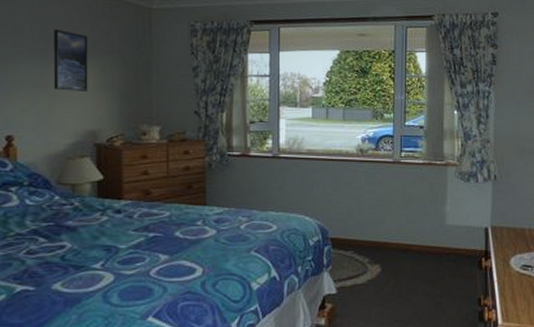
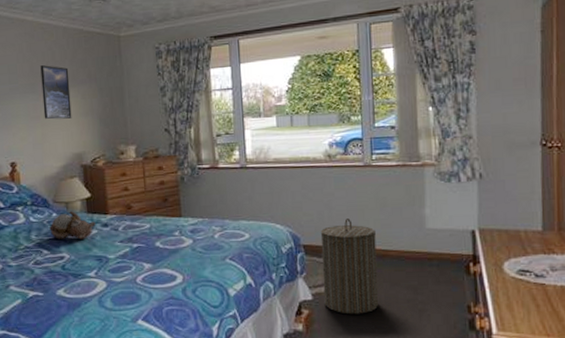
teddy bear: none [49,194,107,227] -> present [49,211,96,240]
laundry hamper: none [348,213,400,308] -> present [320,219,379,314]

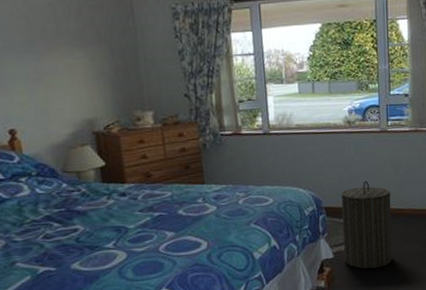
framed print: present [40,65,72,120] -> none [39,22,80,83]
teddy bear: present [49,211,96,240] -> none [59,181,112,211]

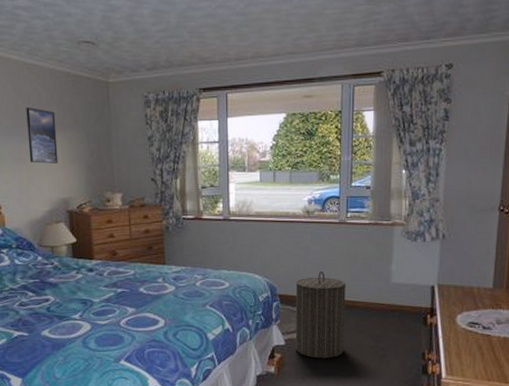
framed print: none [39,22,80,83] -> present [26,107,58,164]

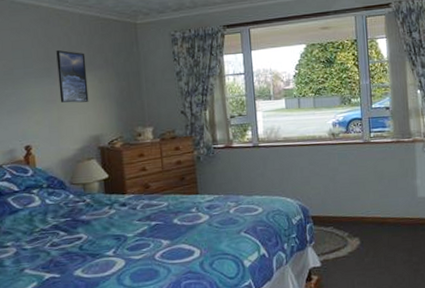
laundry hamper: present [295,271,346,359] -> none [326,191,380,278]

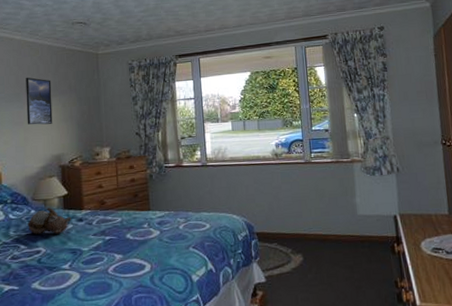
teddy bear: none [66,192,114,220] -> present [28,208,71,235]

